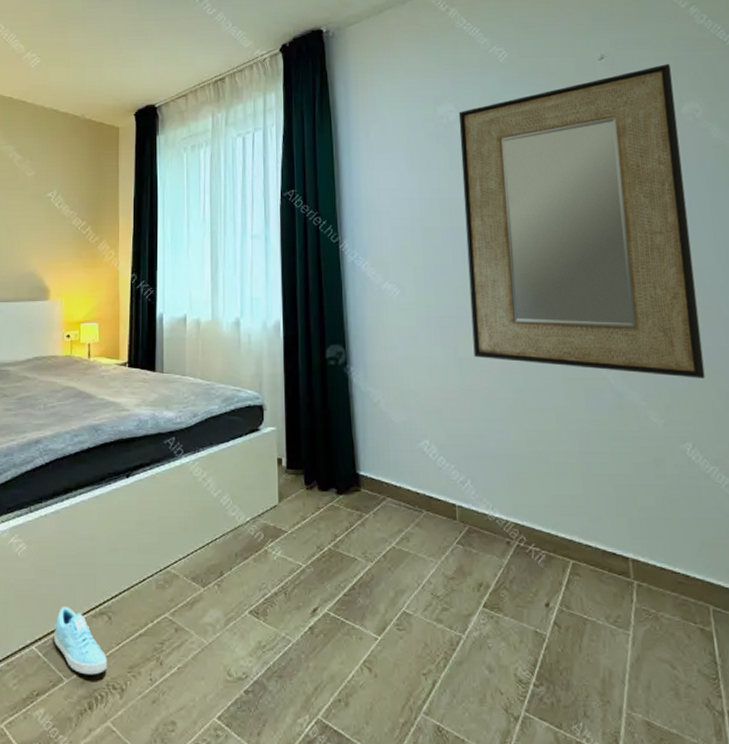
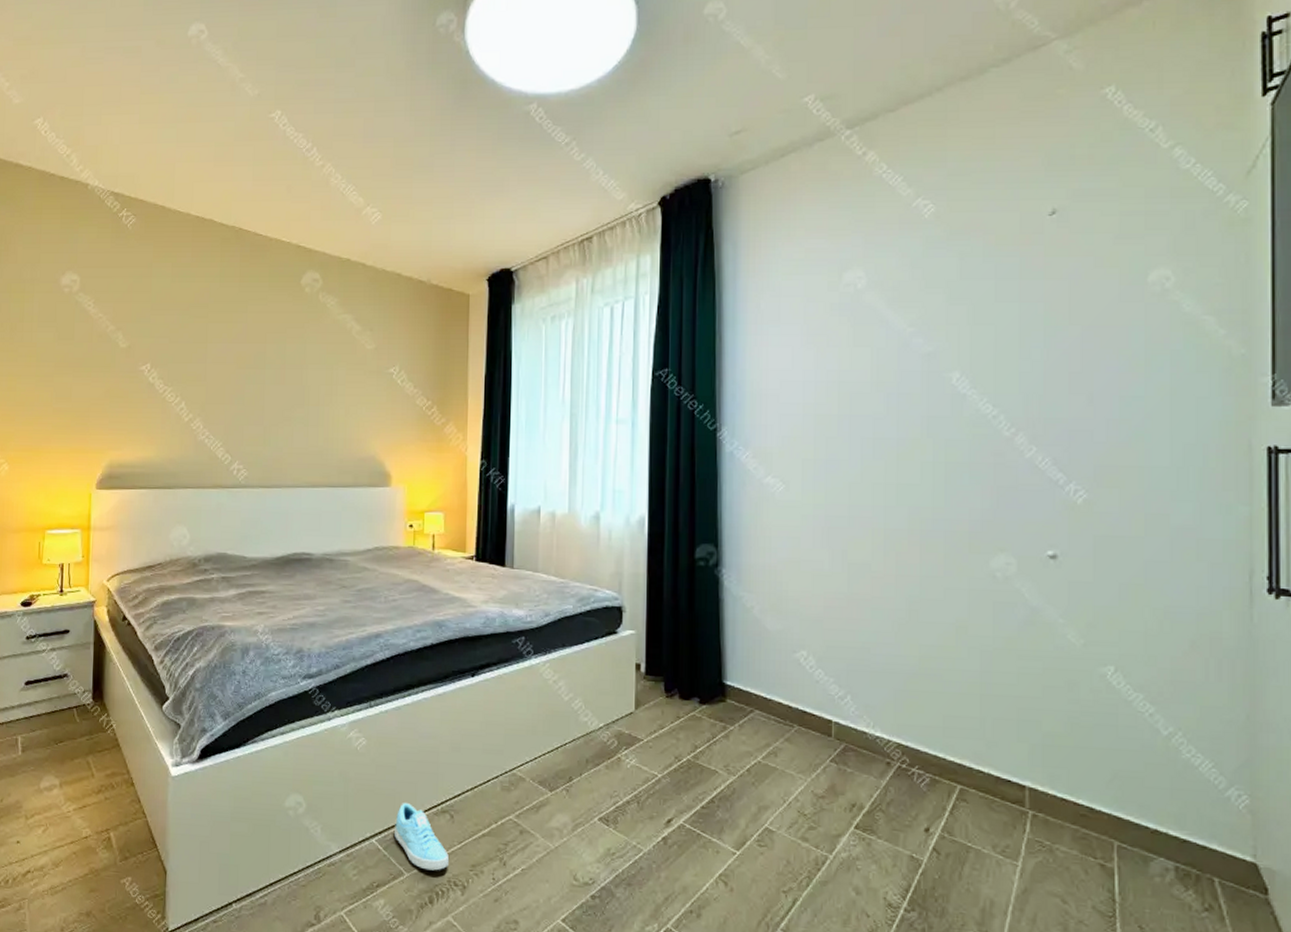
home mirror: present [458,63,705,378] -> none [865,219,1140,595]

